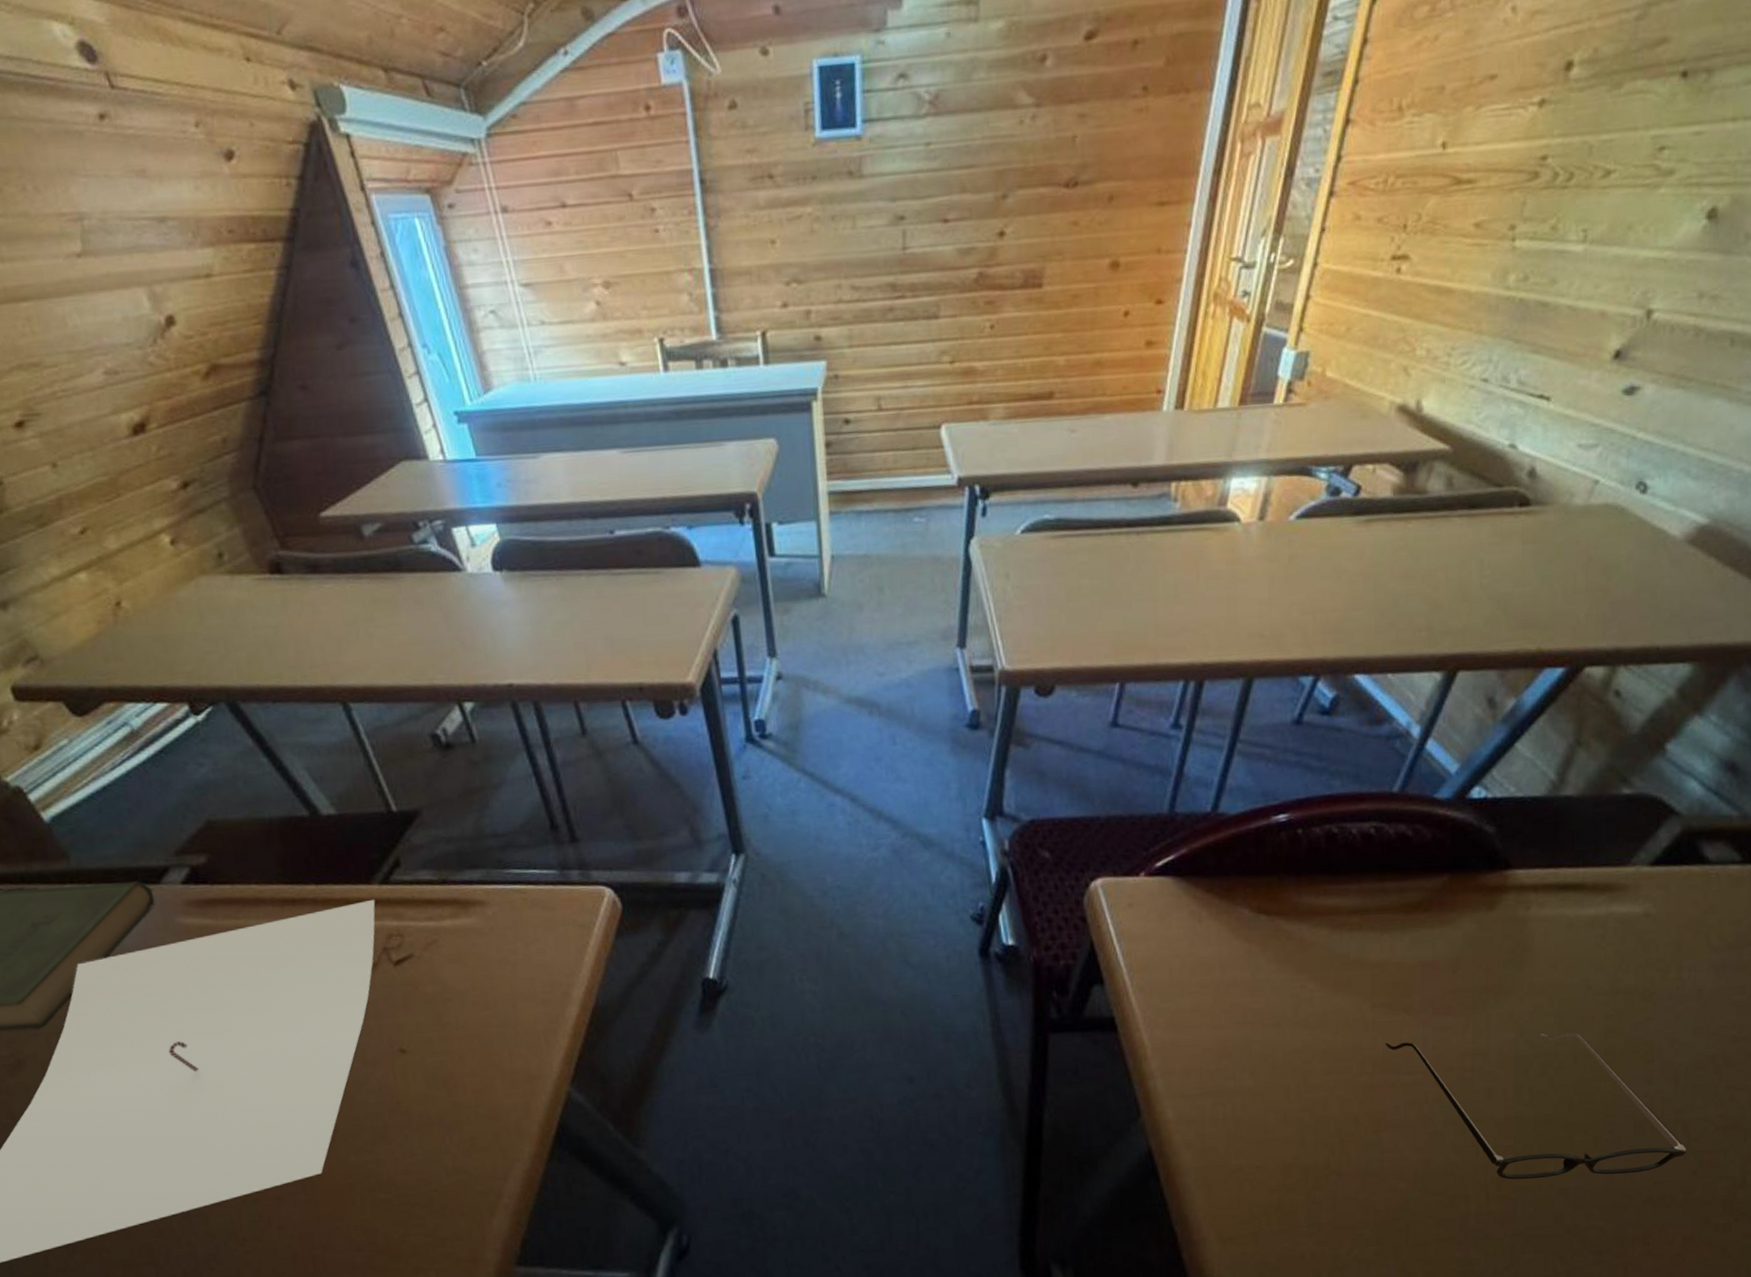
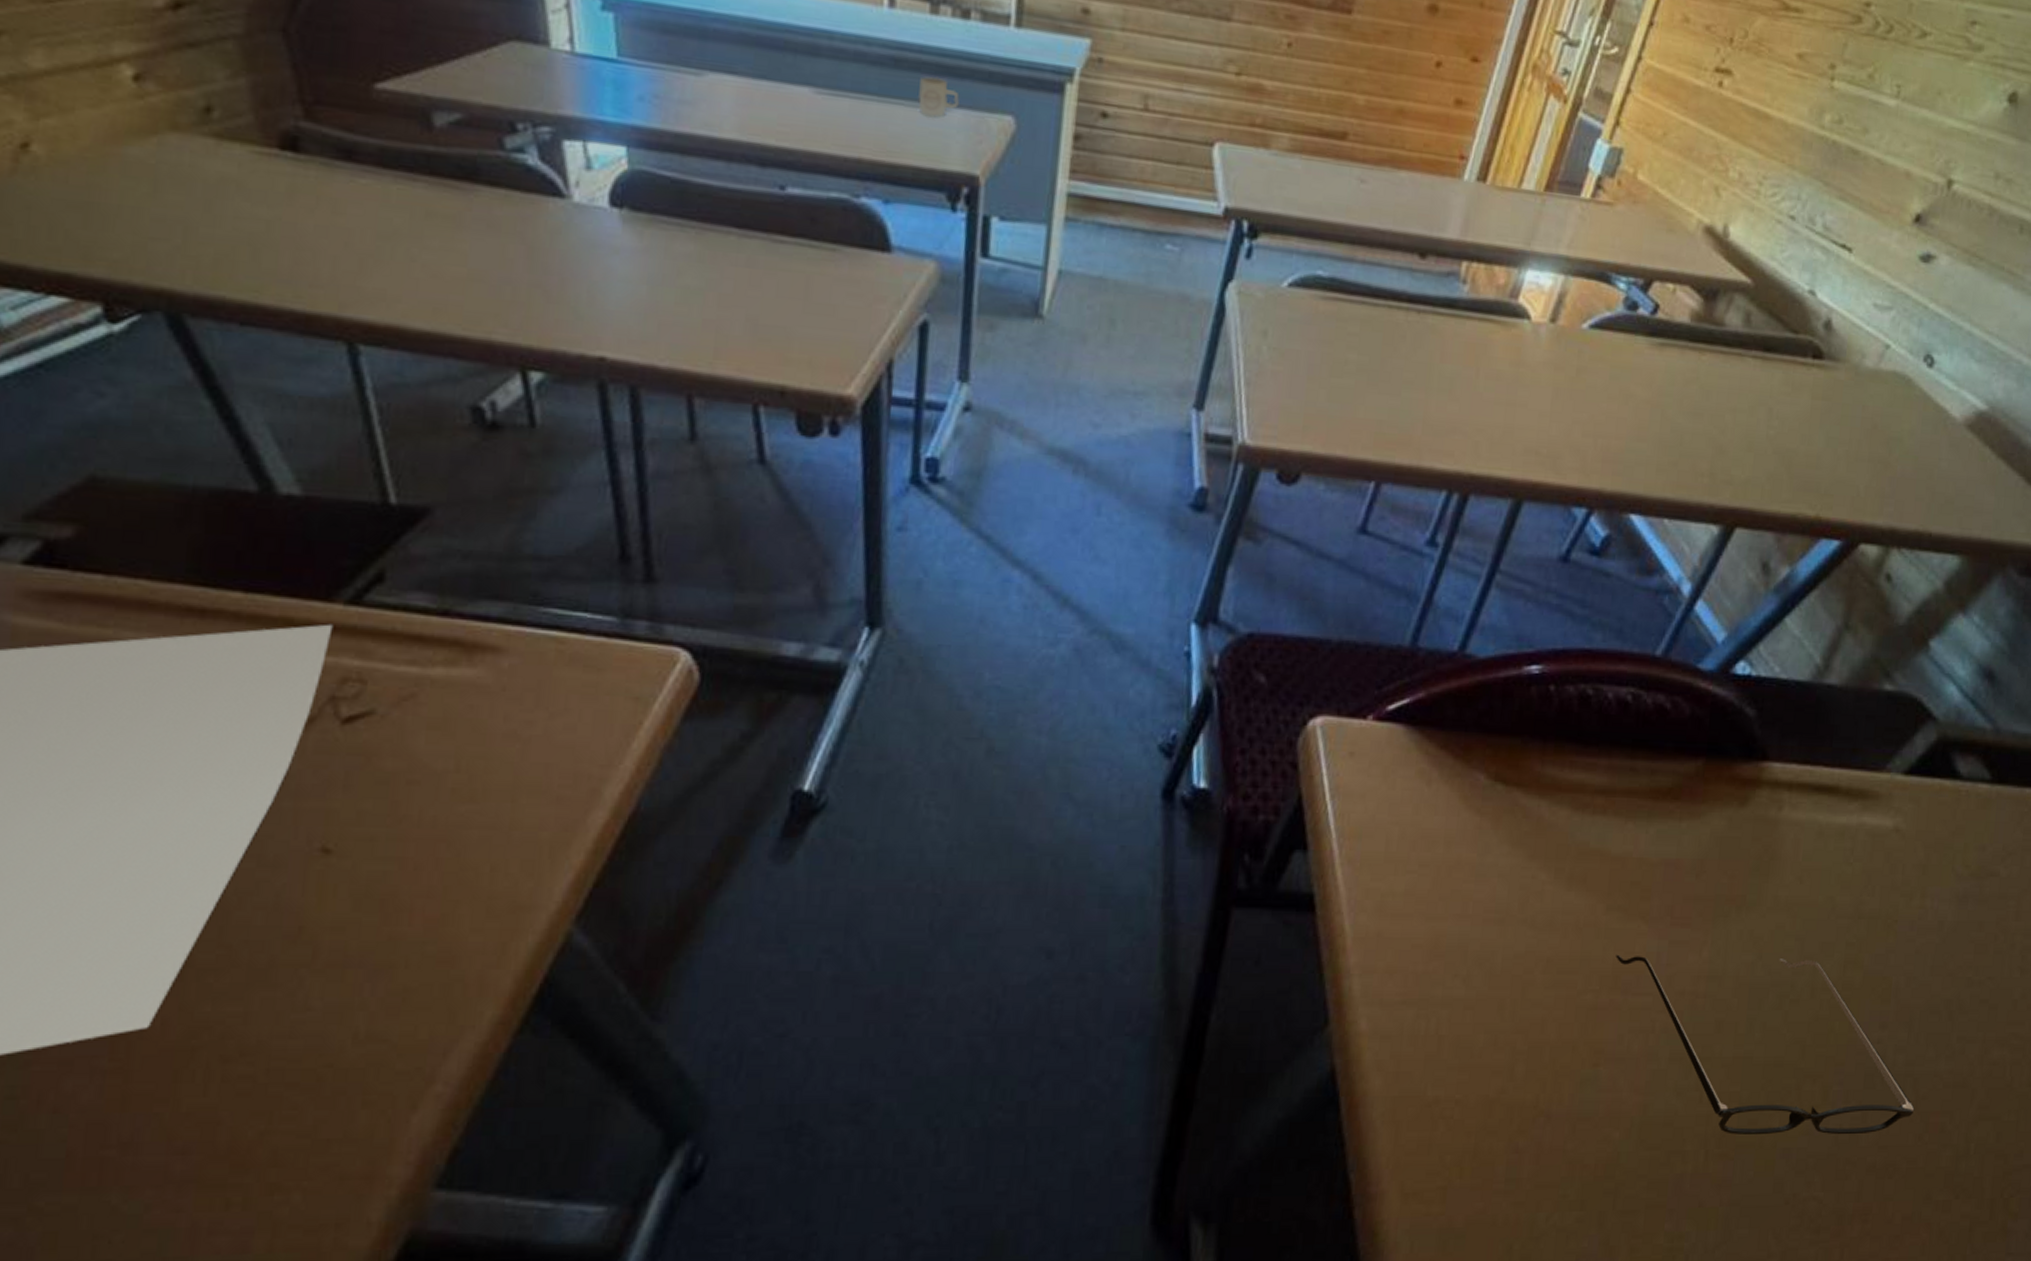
mug: none [698,419,731,454] -> present [917,76,960,119]

